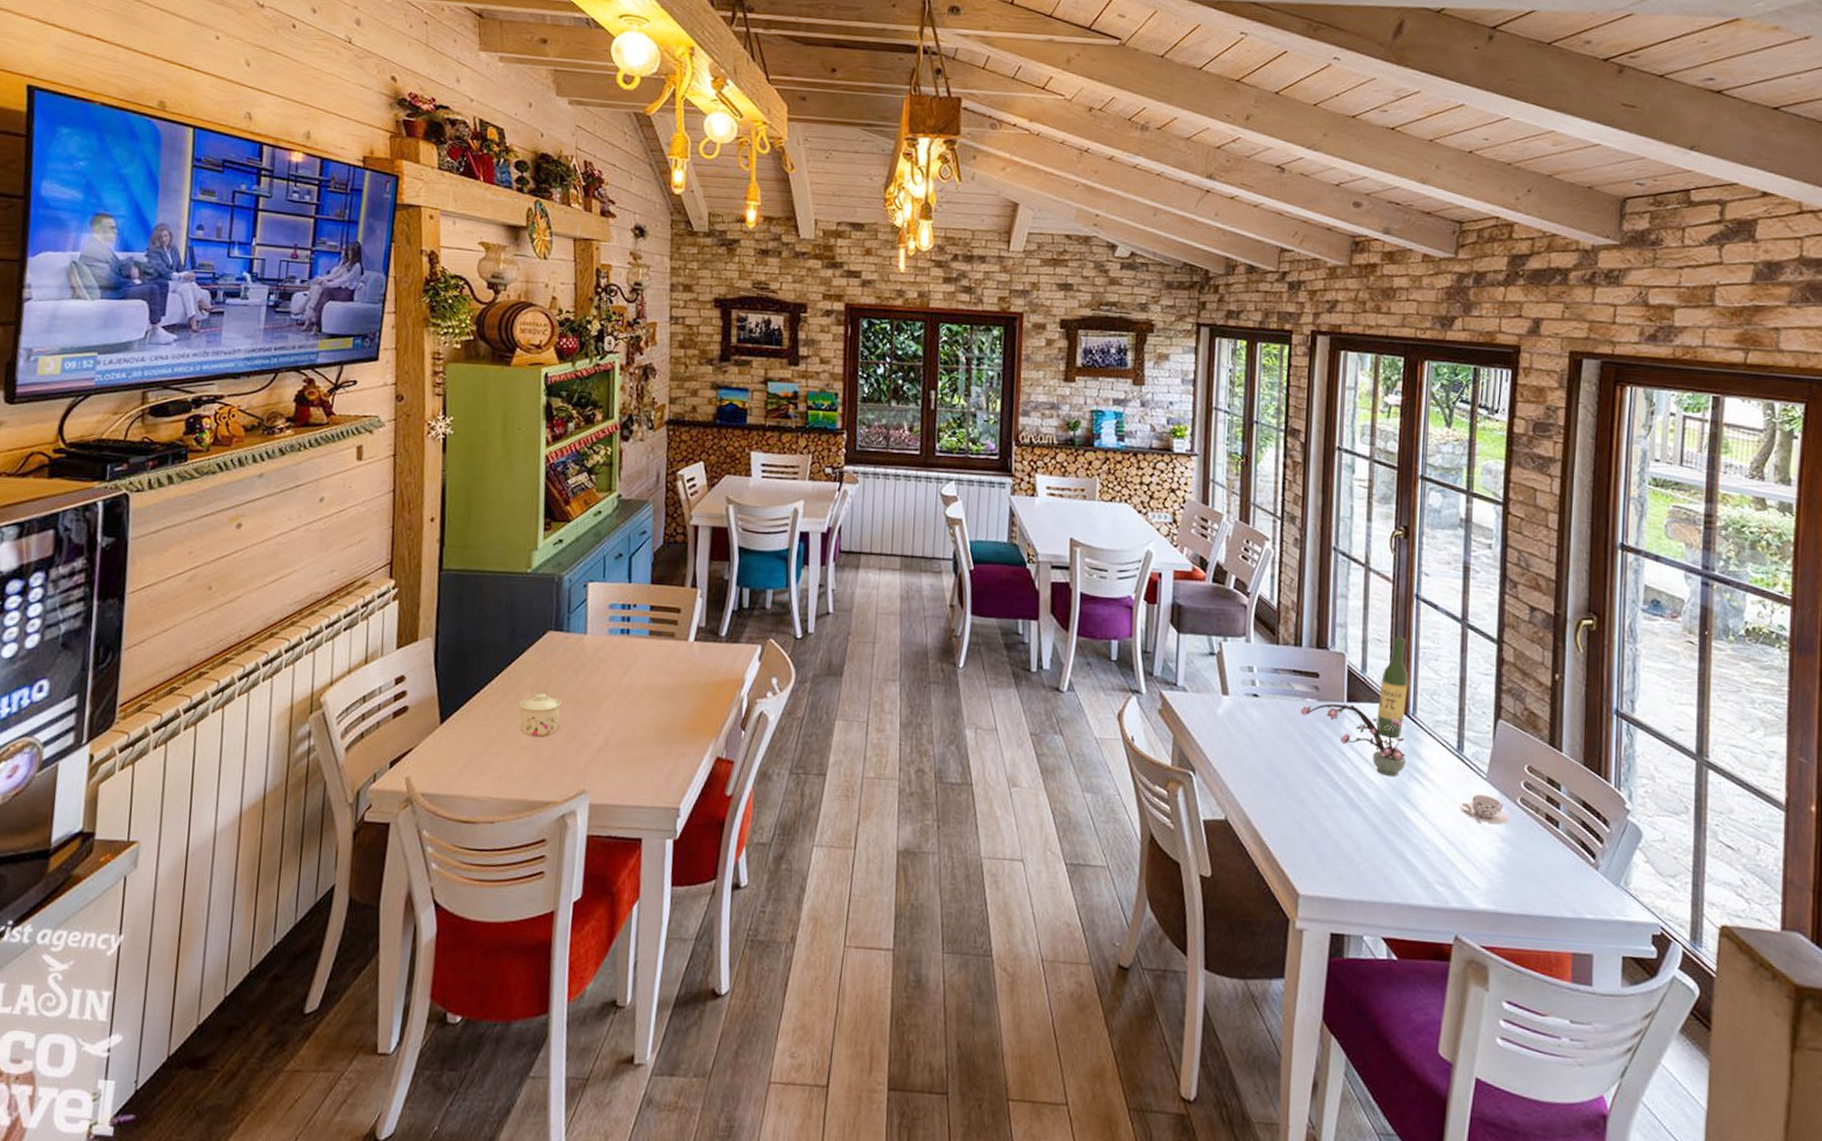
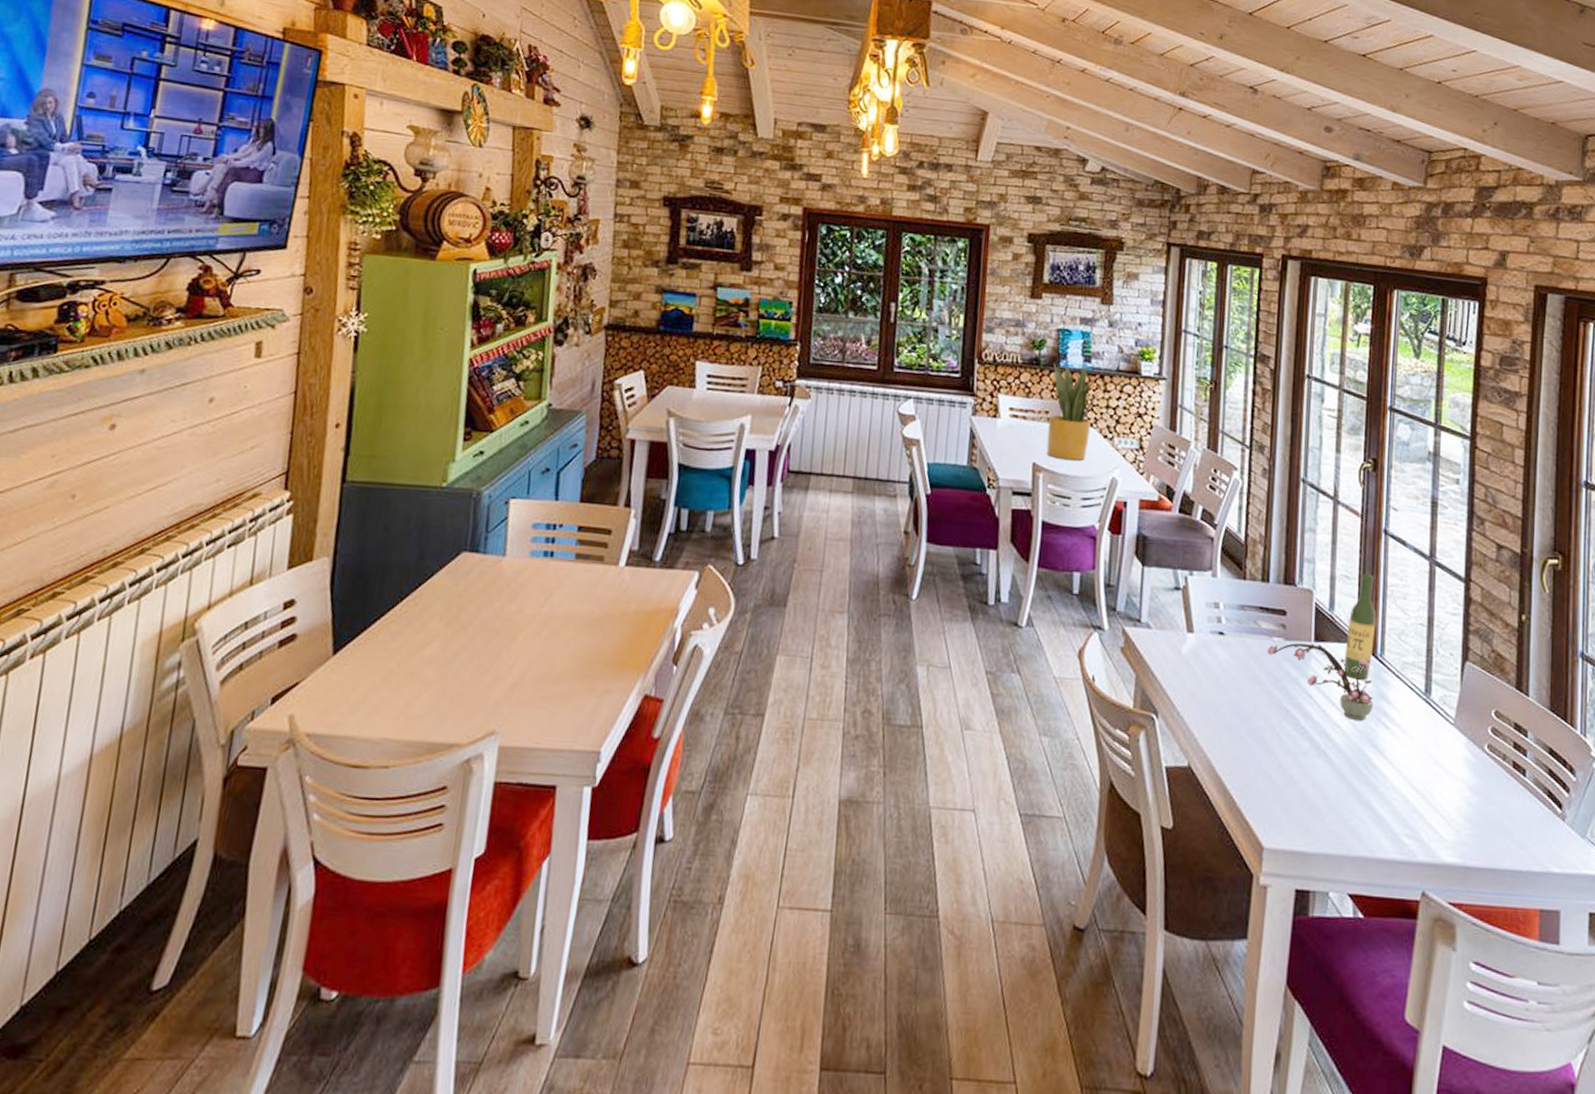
sugar bowl: present [519,693,562,738] -> none [424,620,474,671]
planter: none [1083,439,1133,536] -> present [1046,359,1099,461]
teacup: present [1460,794,1509,824] -> none [1427,740,1477,772]

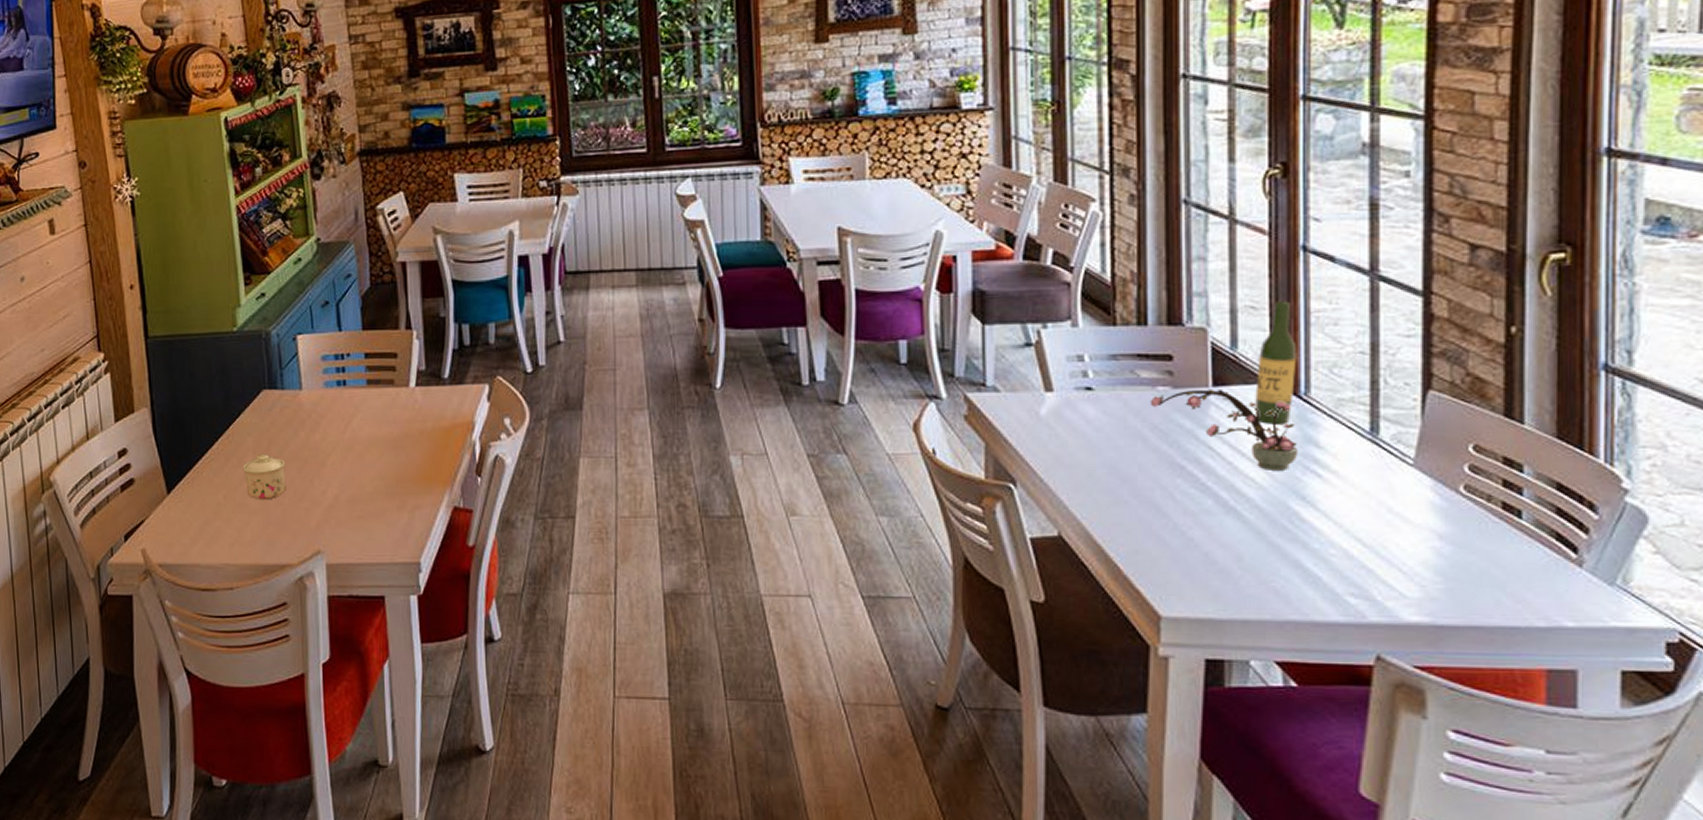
sugar bowl: none [424,620,474,671] -> present [243,454,287,500]
planter: present [1046,359,1099,461] -> none [851,102,910,219]

